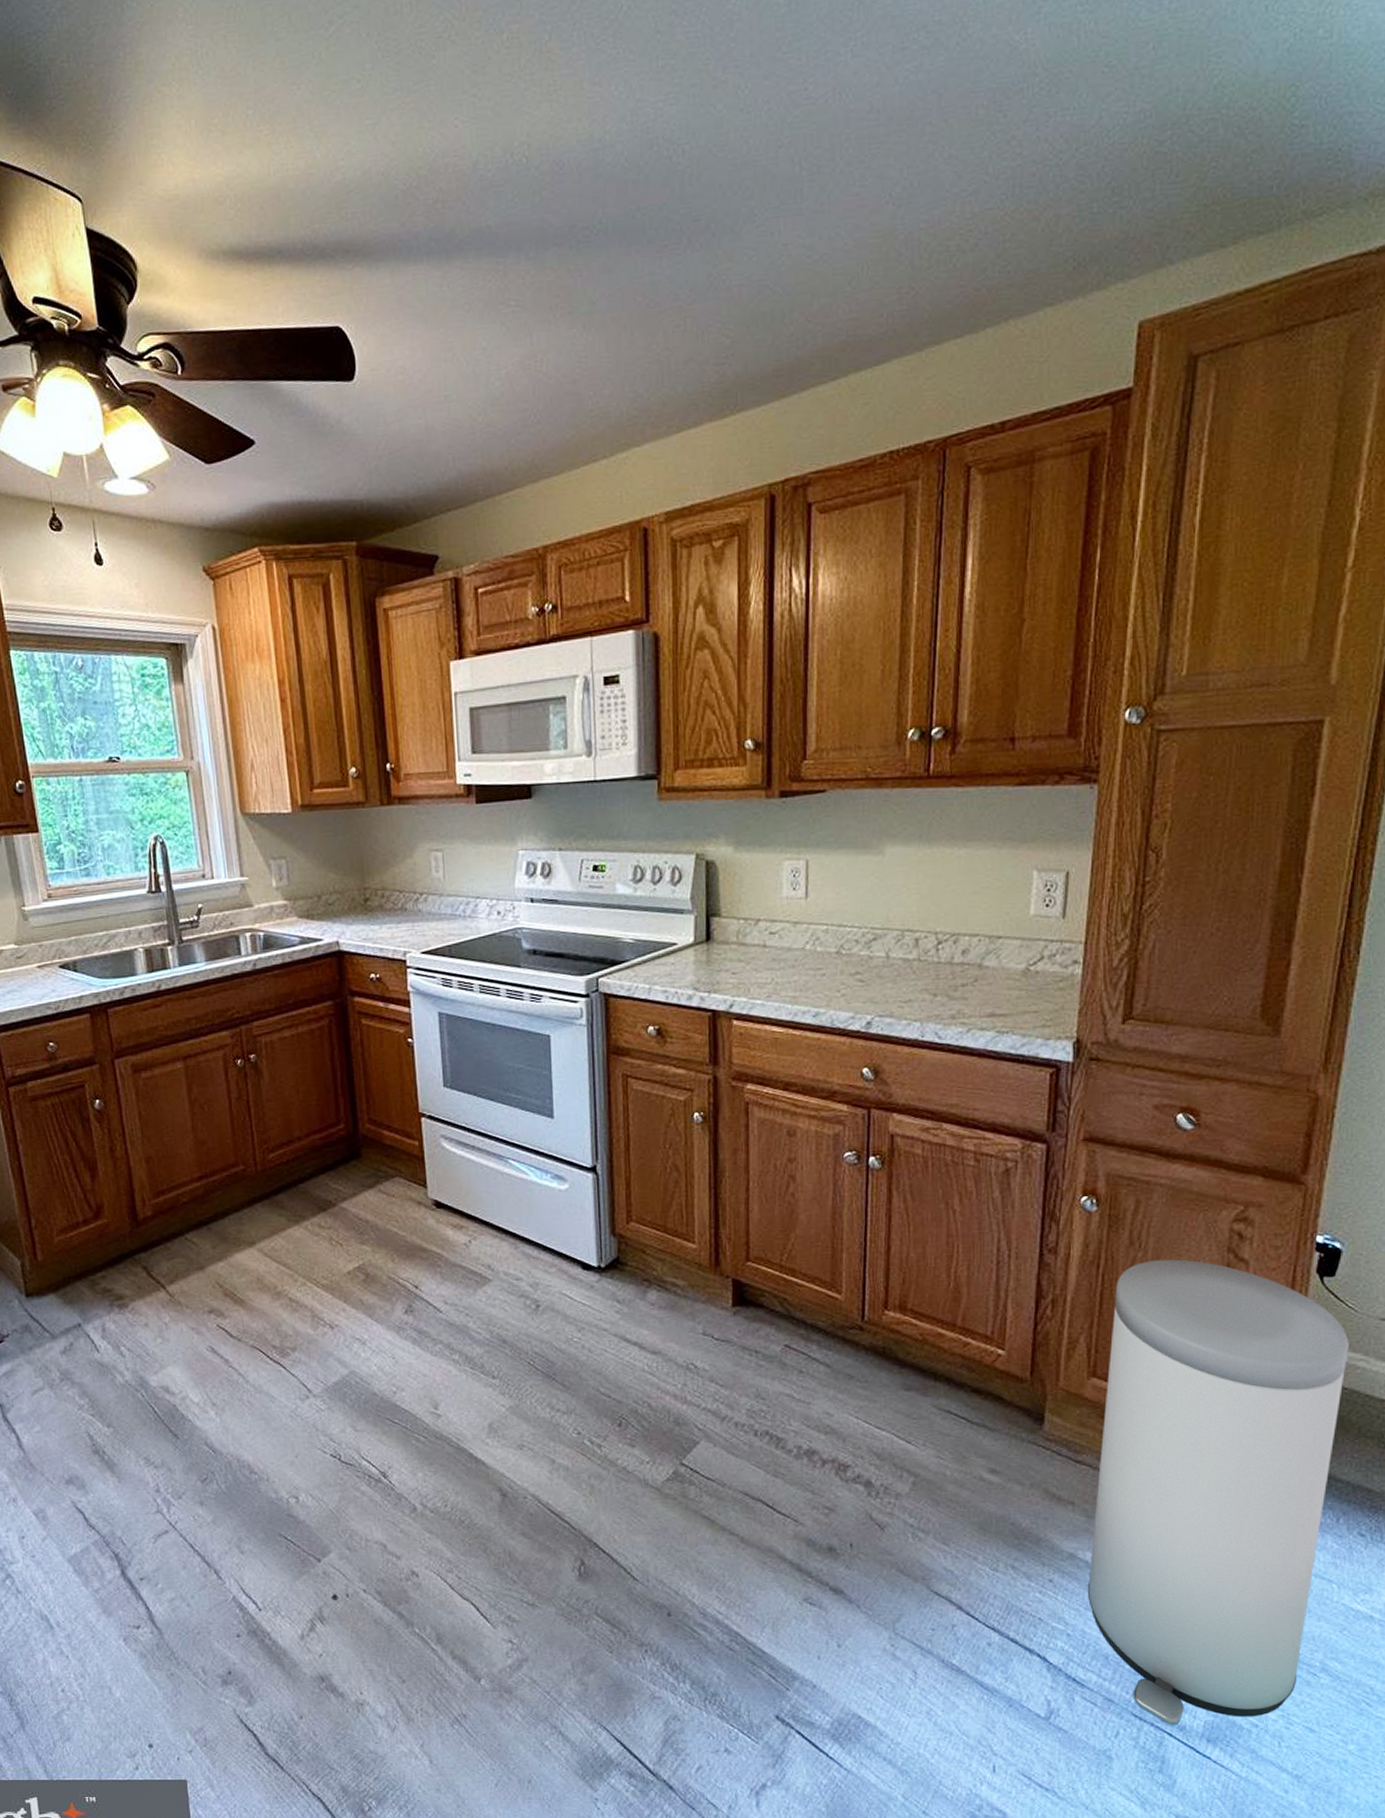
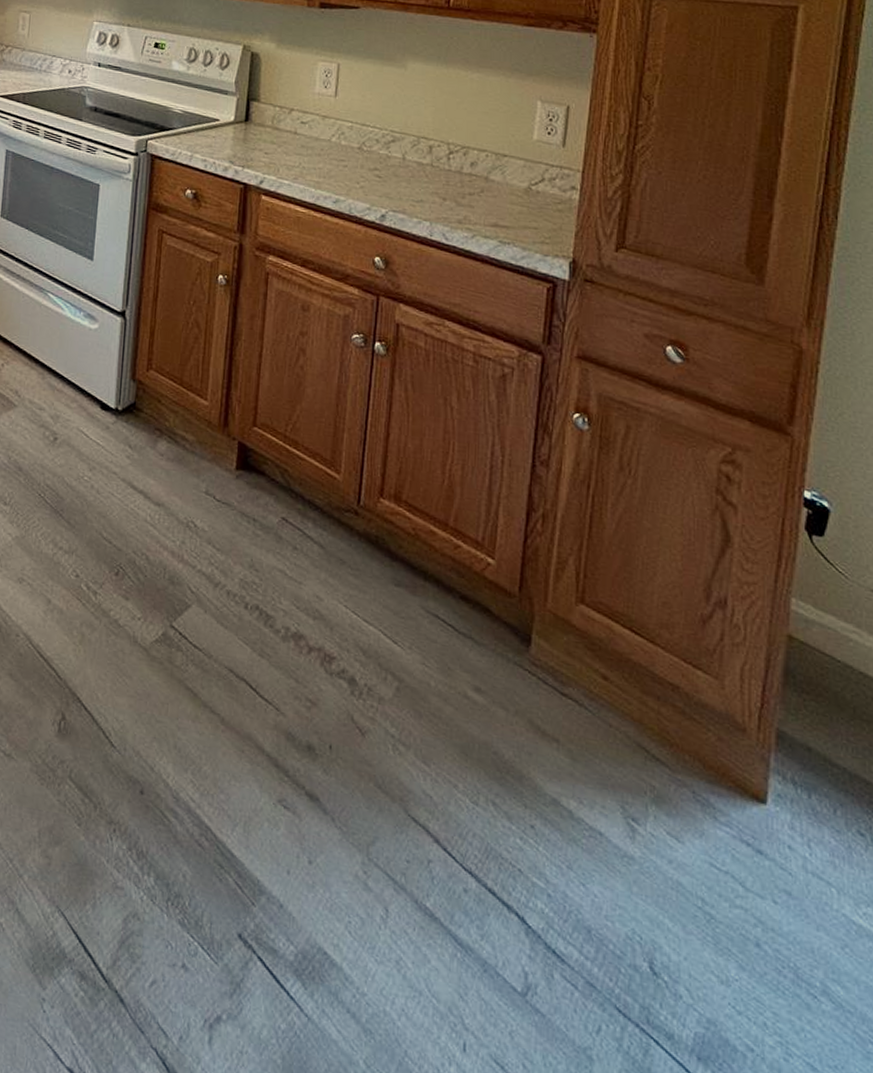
pedal bin: present [1087,1259,1349,1725] -> none [570,489,840,1038]

